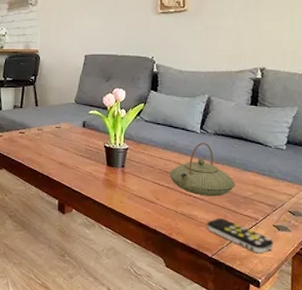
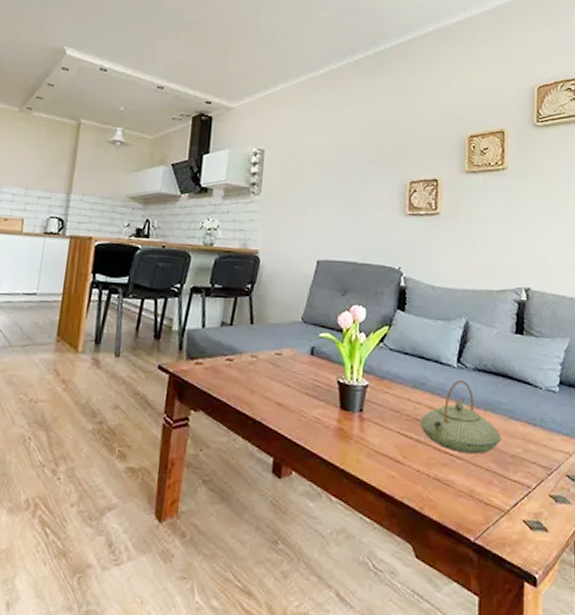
remote control: present [207,218,274,254] -> none [467,485,551,536]

